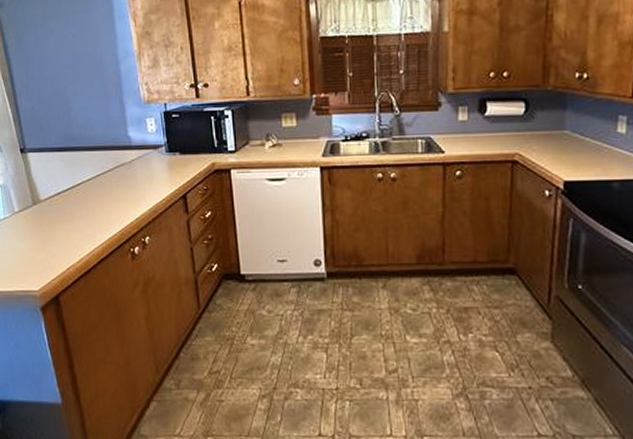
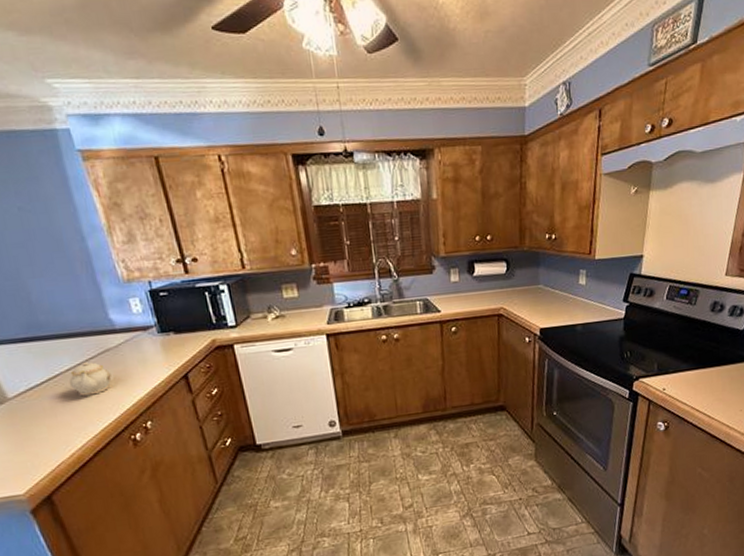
teapot: none [88,173,122,206] -> present [69,361,111,396]

